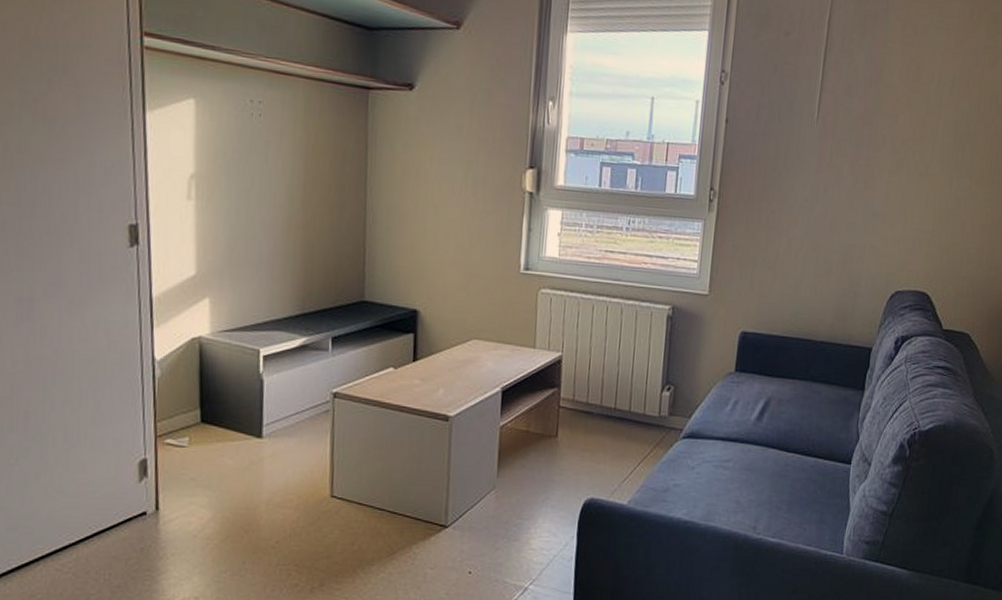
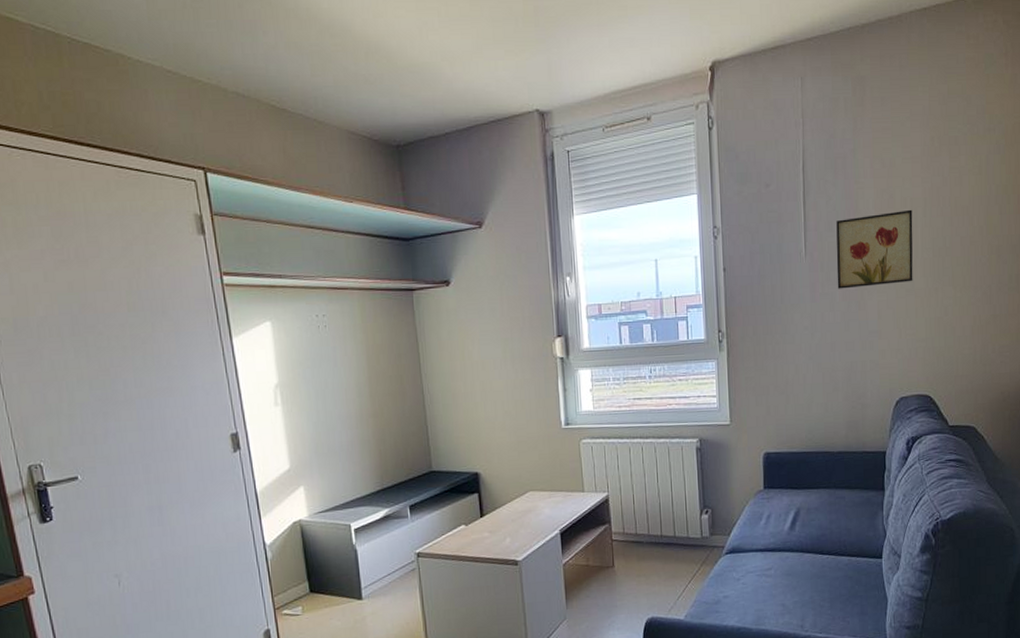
wall art: none [846,85,939,166] -> present [836,209,913,289]

